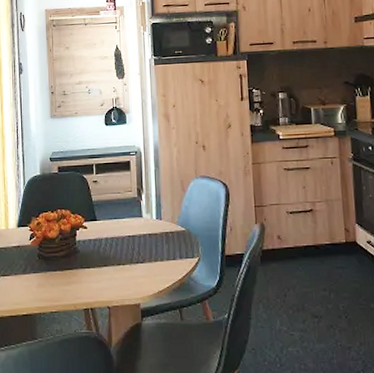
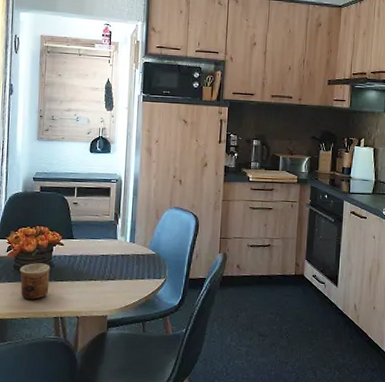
cup: none [44,250,76,291] -> present [20,263,50,300]

